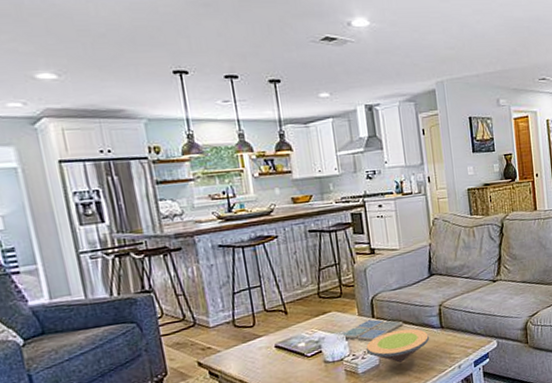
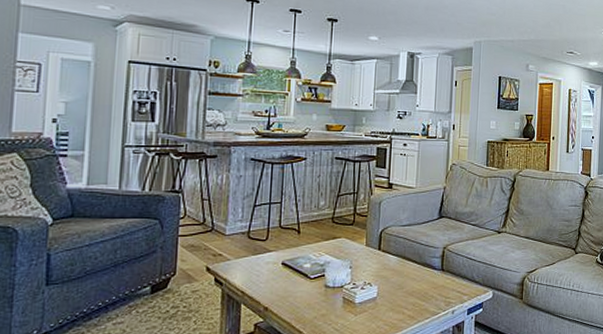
drink coaster: present [341,319,403,341] -> none [346,251,406,273]
decorative bowl: present [365,329,430,363] -> none [366,265,430,298]

